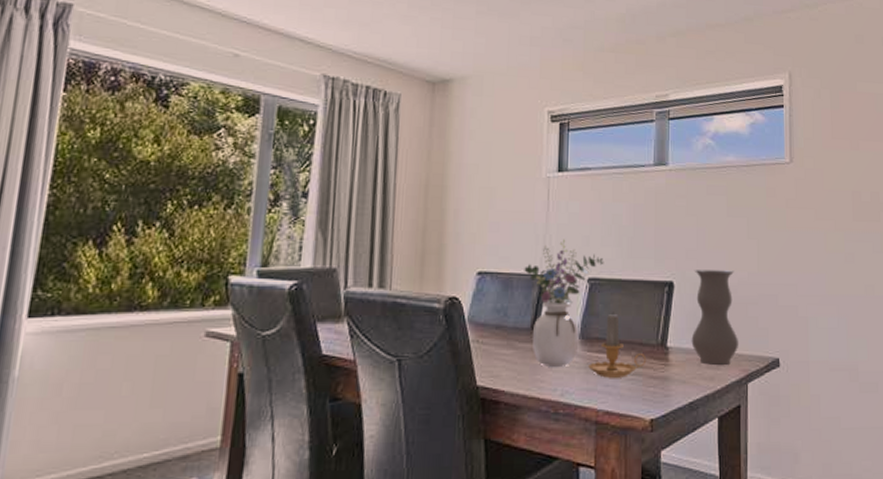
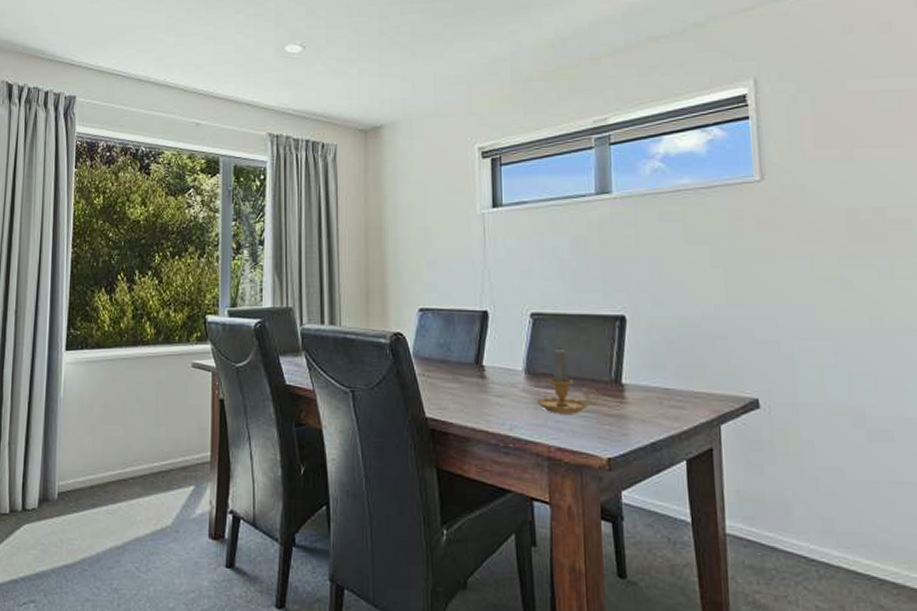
bouquet: present [524,239,604,368] -> none [464,274,547,403]
vase: present [691,270,739,366] -> none [648,303,708,405]

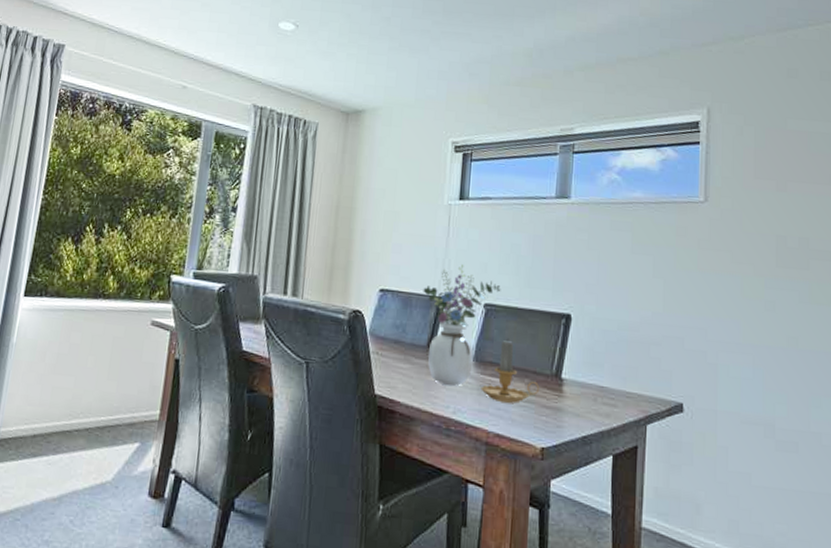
bouquet: none [464,274,547,403] -> present [423,264,501,387]

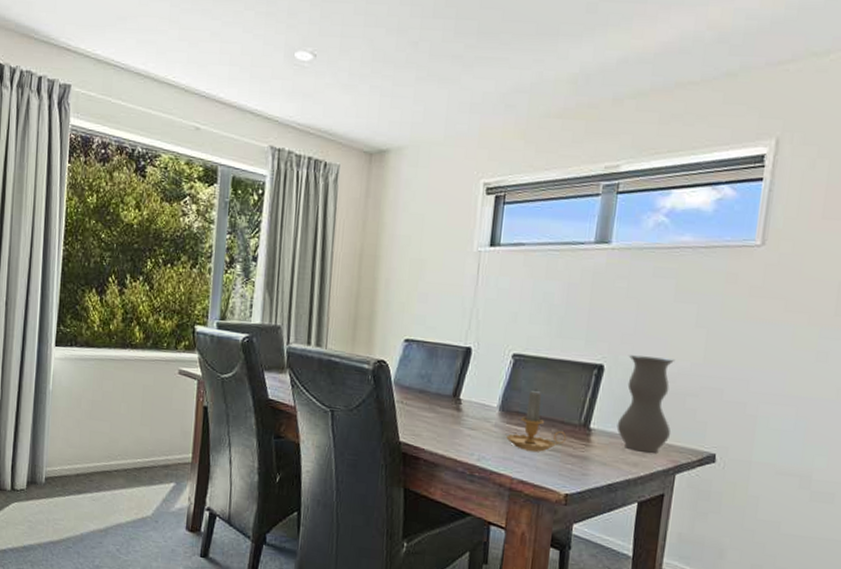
bouquet: present [423,264,501,387] -> none [449,314,531,435]
vase: none [587,304,639,404] -> present [616,355,676,454]

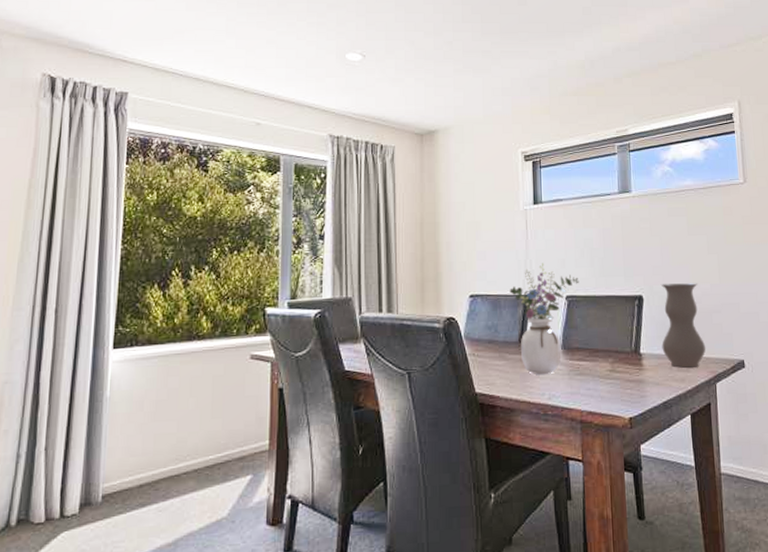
bouquet: none [449,314,531,435] -> present [509,263,579,375]
candle: present [506,388,567,452] -> none [571,324,623,382]

